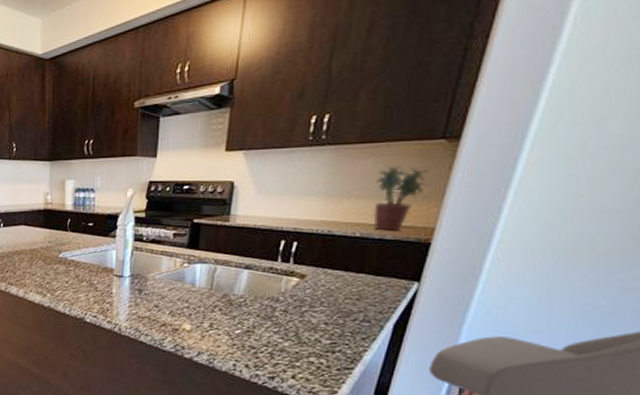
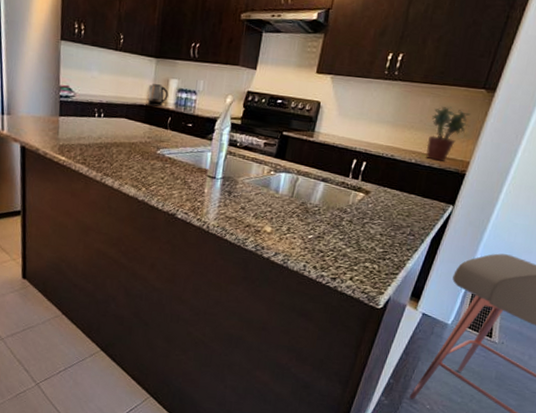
kettle: none [45,186,66,210] -> present [148,83,169,107]

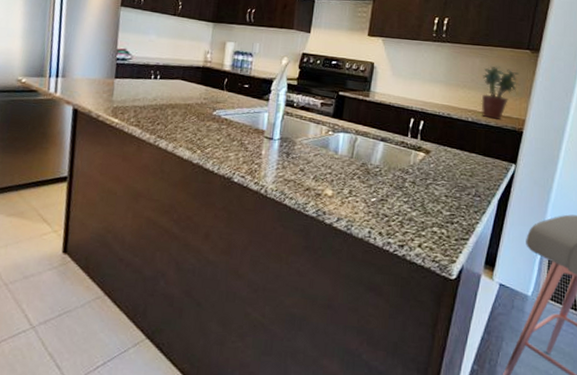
kettle: present [148,83,169,107] -> none [205,46,225,68]

